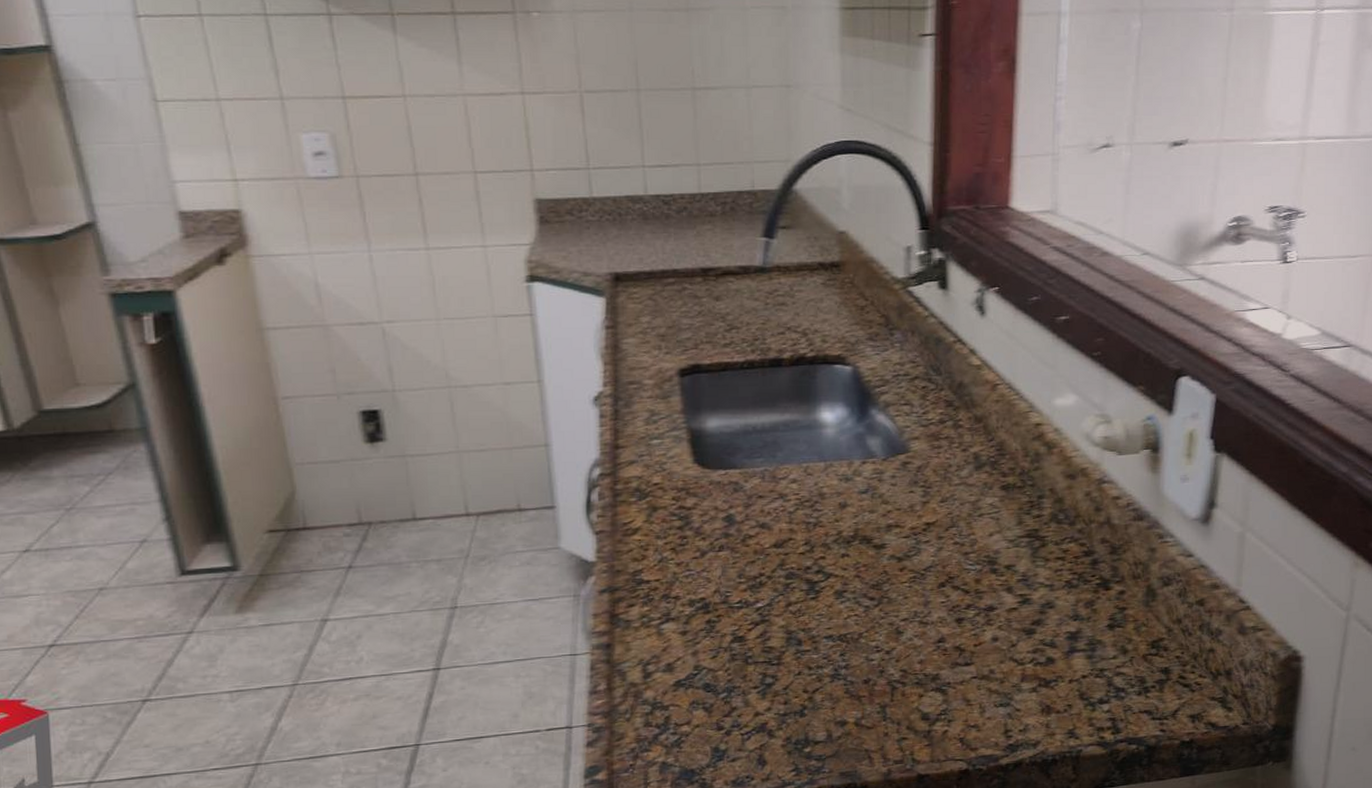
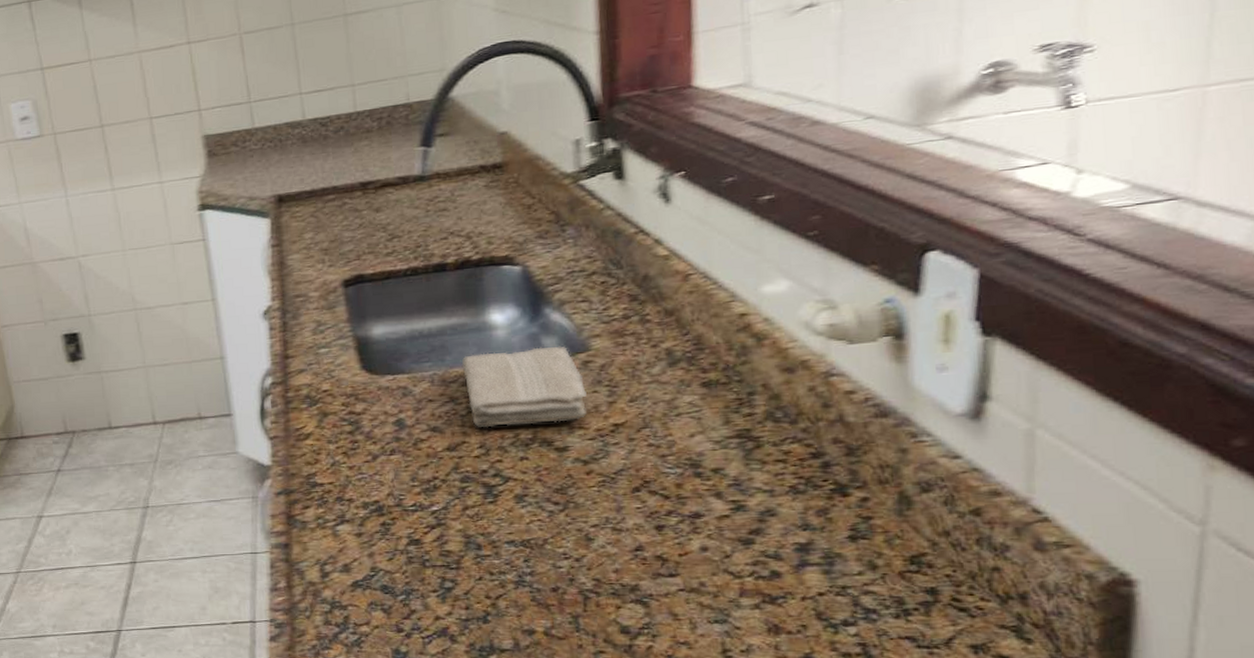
washcloth: none [792,446,904,525] -> present [461,346,587,428]

